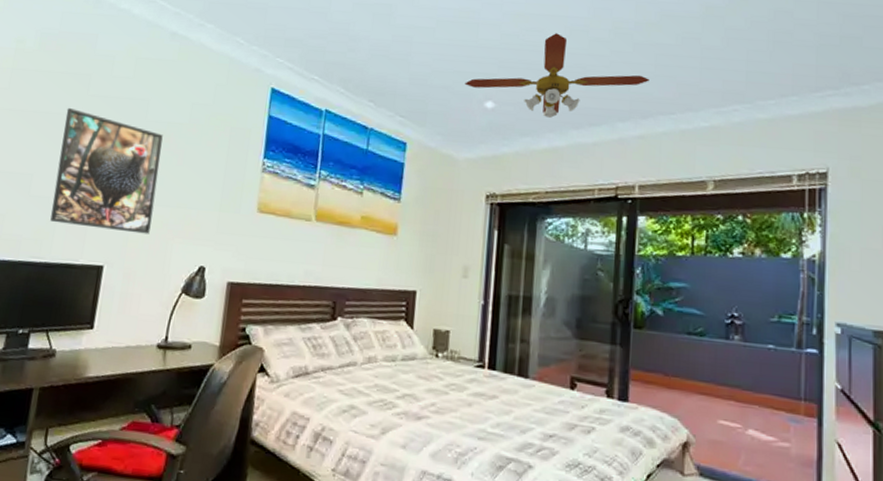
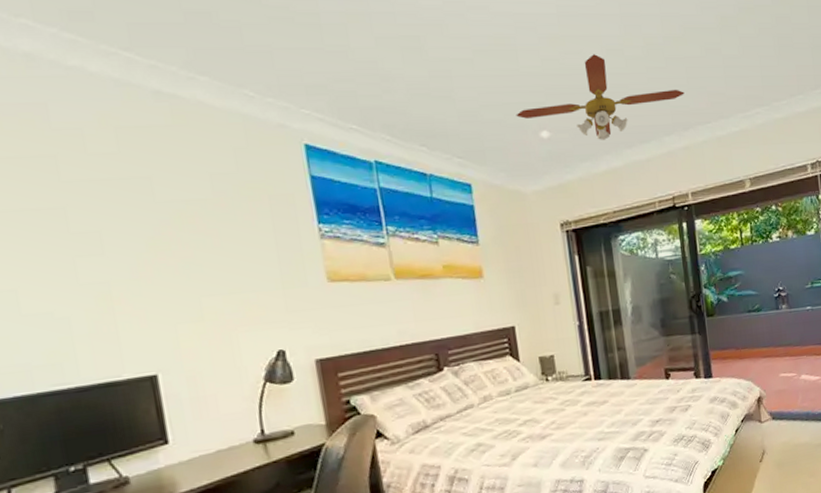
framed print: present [50,107,163,234] -> none [35,200,204,341]

